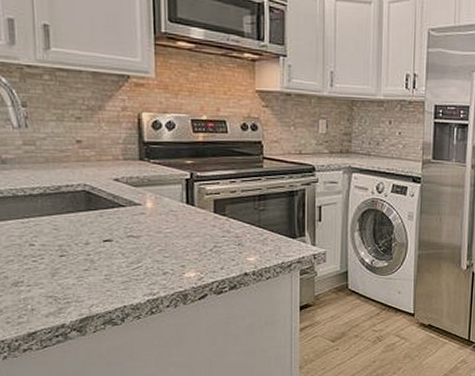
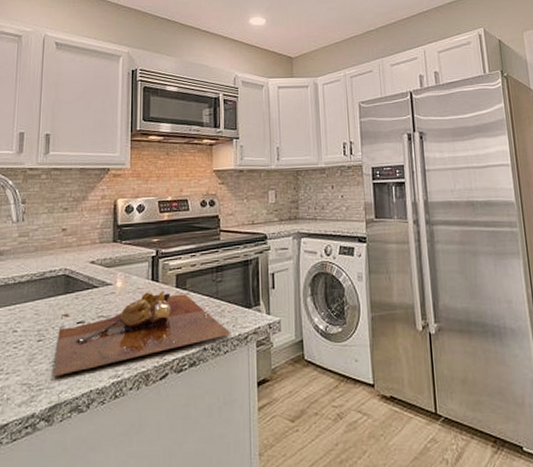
cutting board: none [81,215,274,290] -> present [54,291,231,376]

